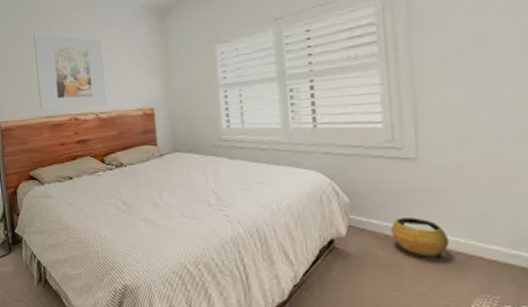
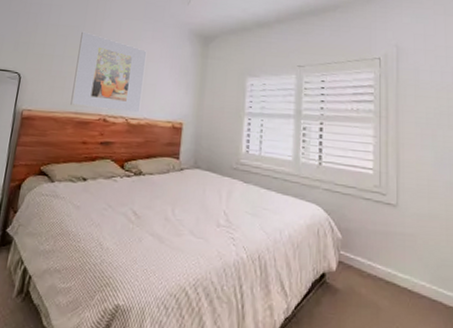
clay pot: present [391,216,450,258] -> none [374,257,418,301]

